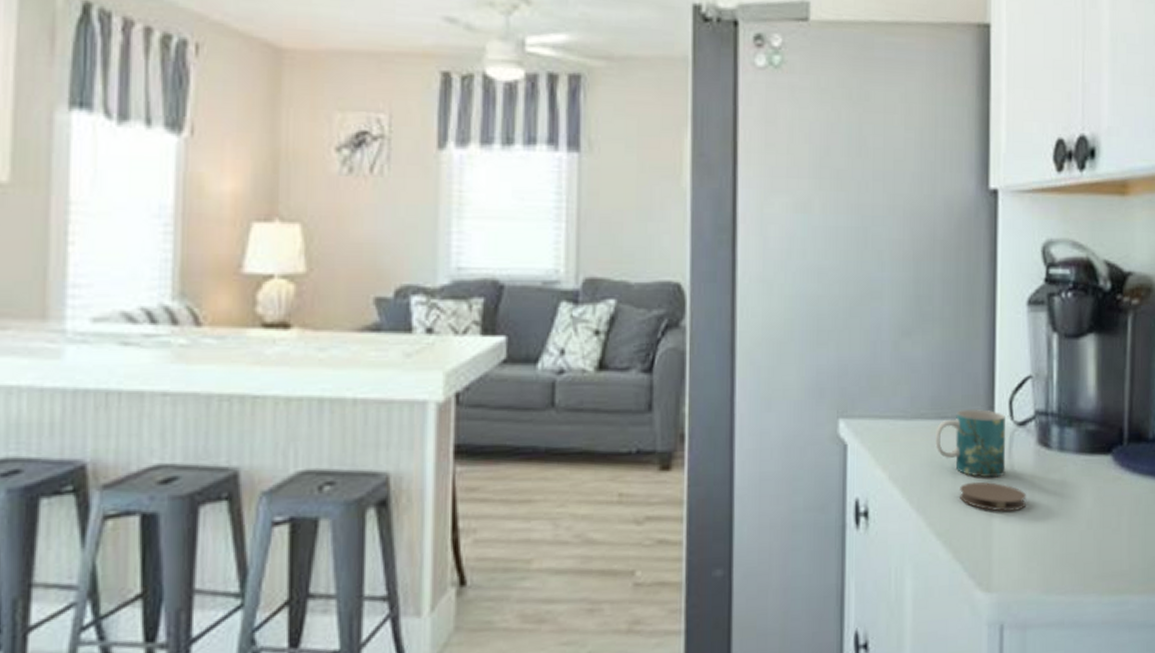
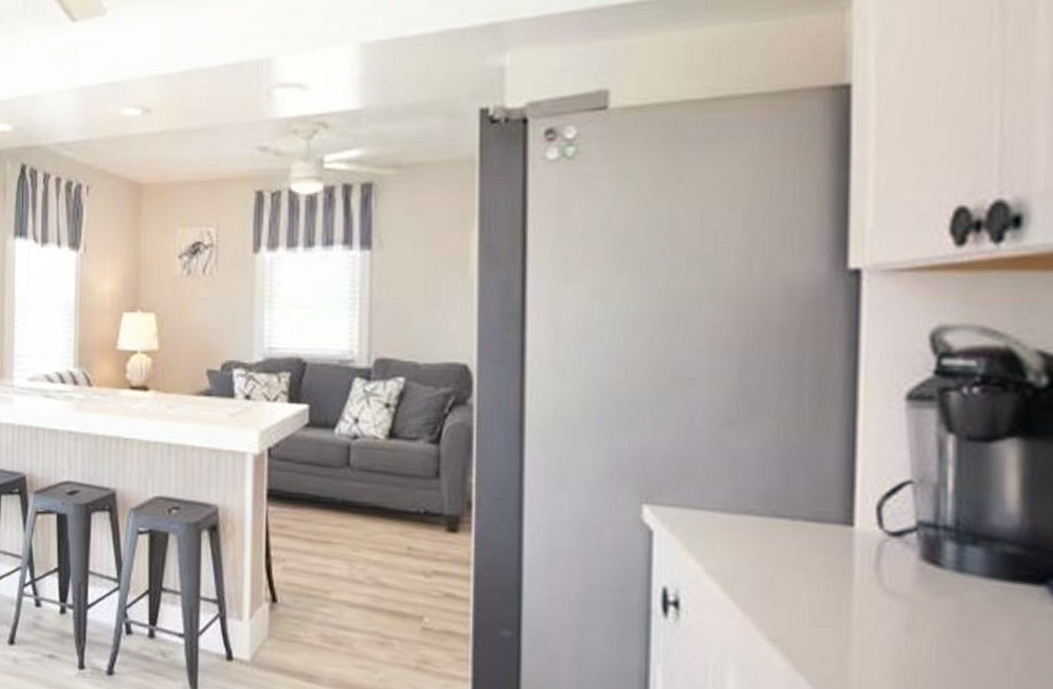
mug: present [935,409,1006,478] -> none [768,510,871,590]
coaster: present [959,481,1026,512] -> none [801,590,902,631]

